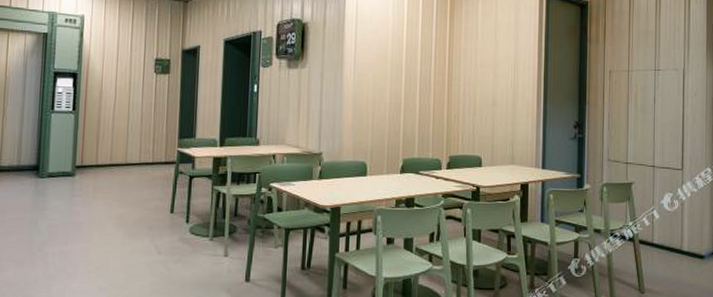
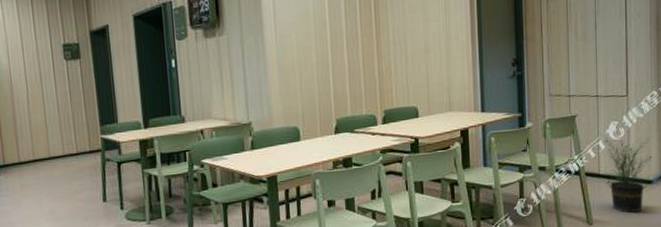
potted plant: none [656,205,705,286] -> present [601,135,653,213]

